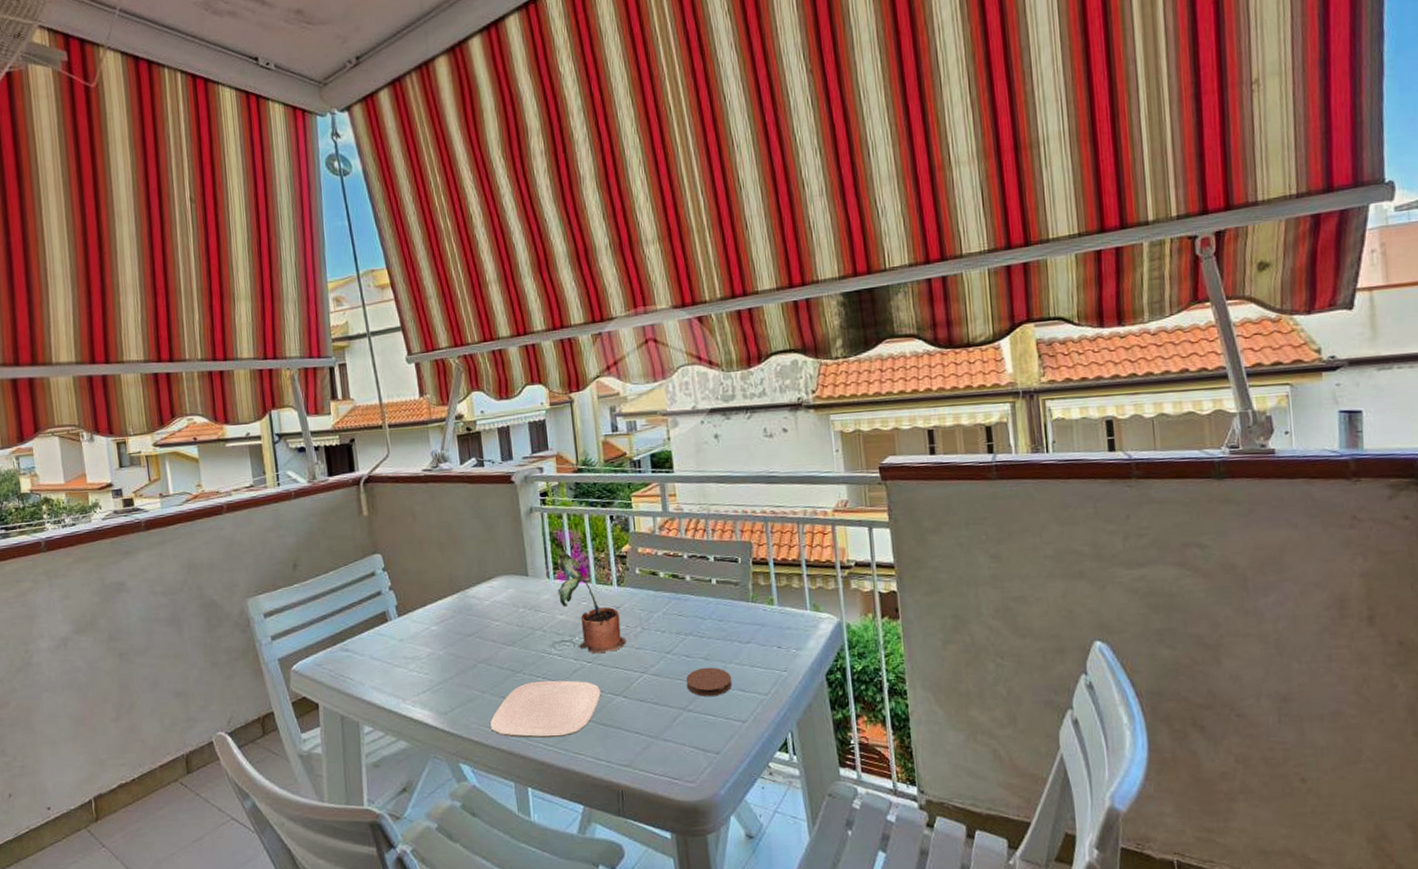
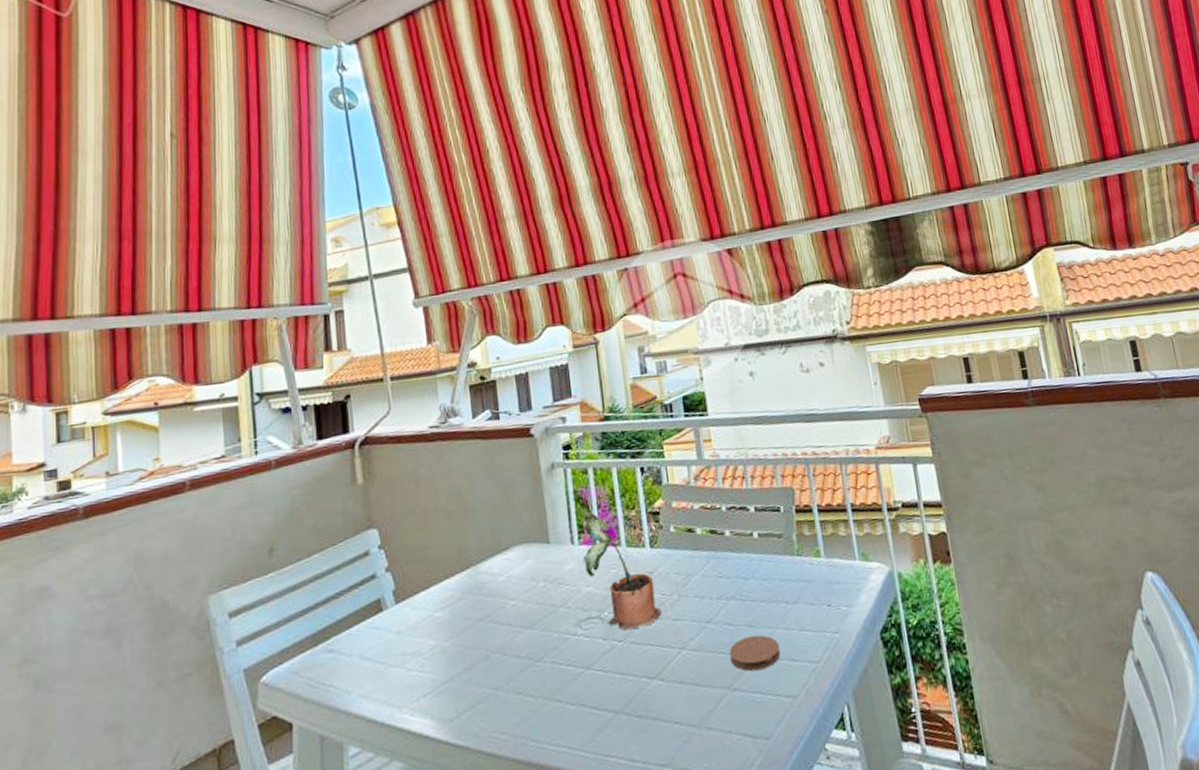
plate: present [490,680,601,738] -> none [505,665,635,743]

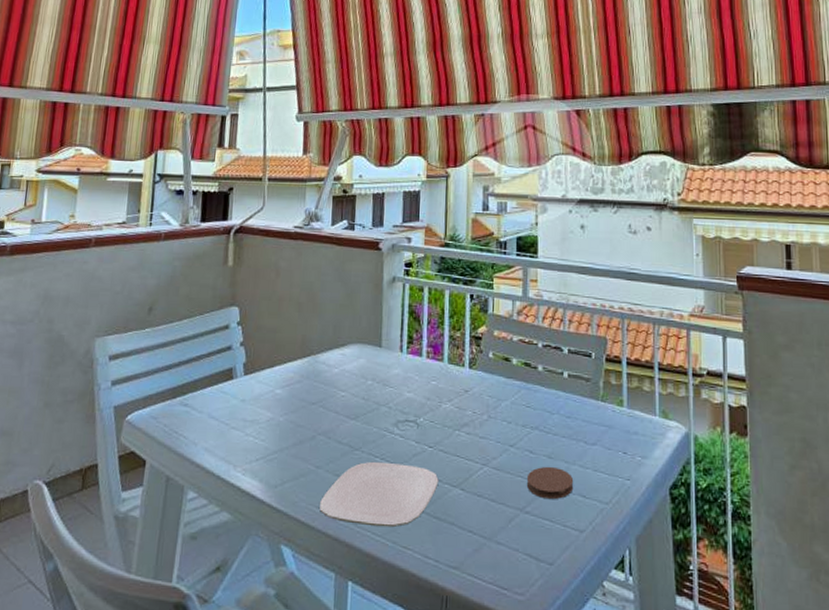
plate: none [505,665,635,743] -> present [320,461,439,527]
potted plant: present [582,513,662,630] -> none [408,327,472,439]

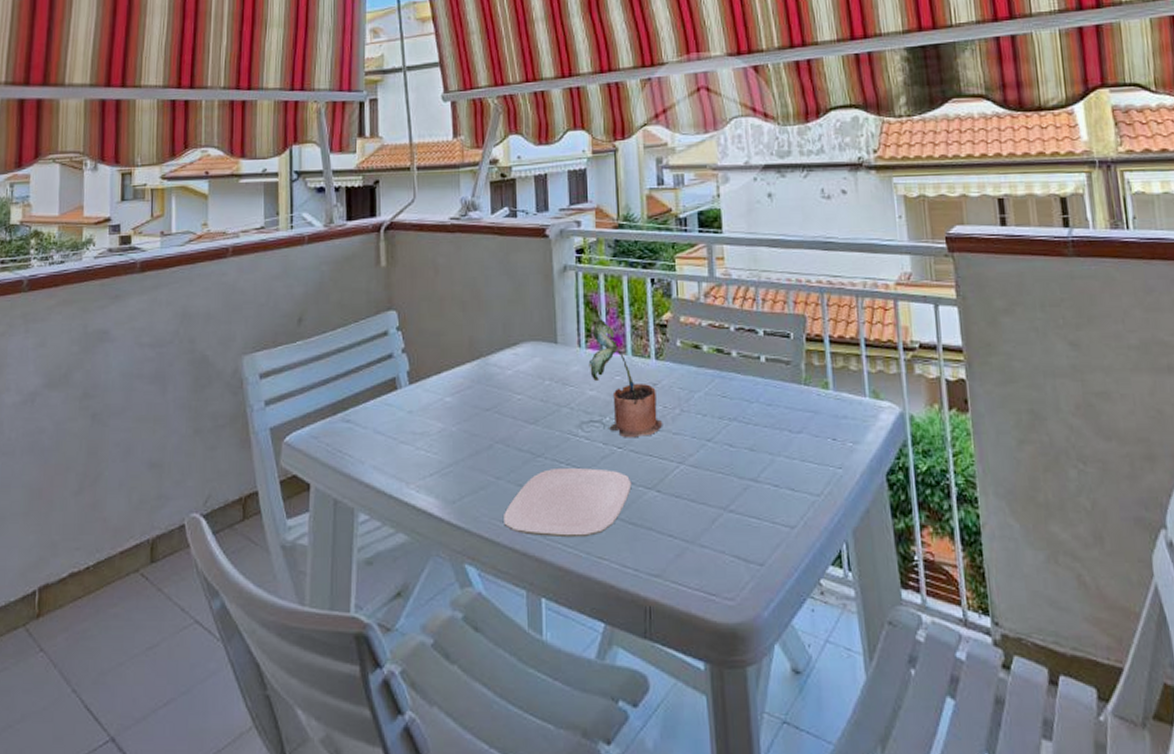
potted plant: none [408,327,472,439] -> present [588,319,663,438]
coaster: present [526,466,574,500] -> none [728,459,781,496]

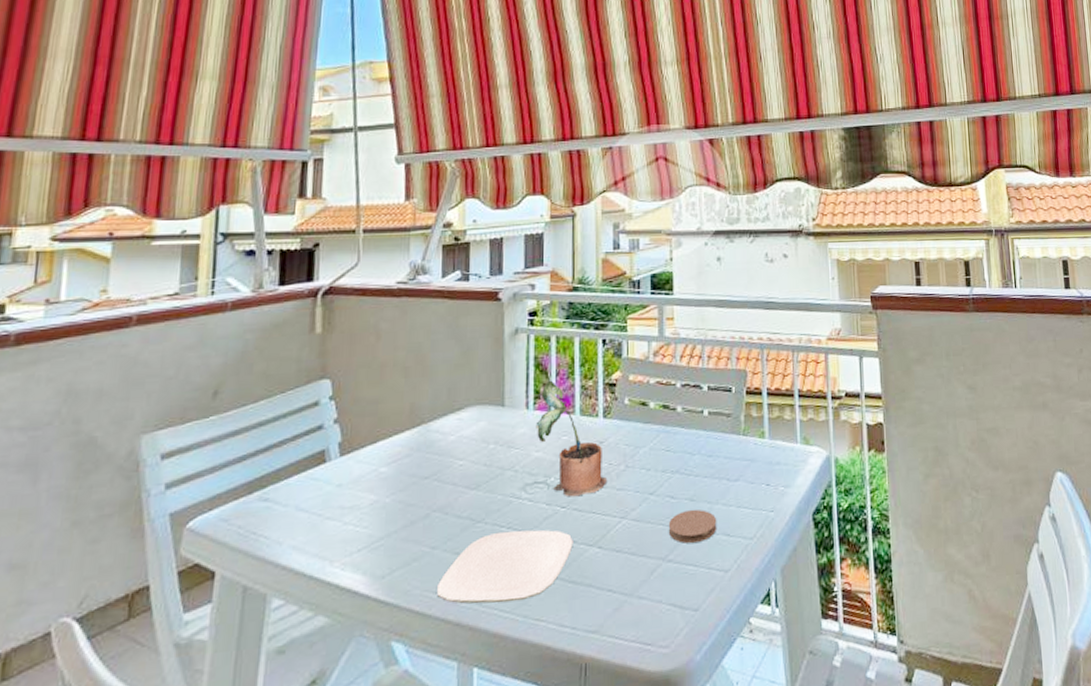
coaster: none [728,459,781,496] -> present [668,509,717,544]

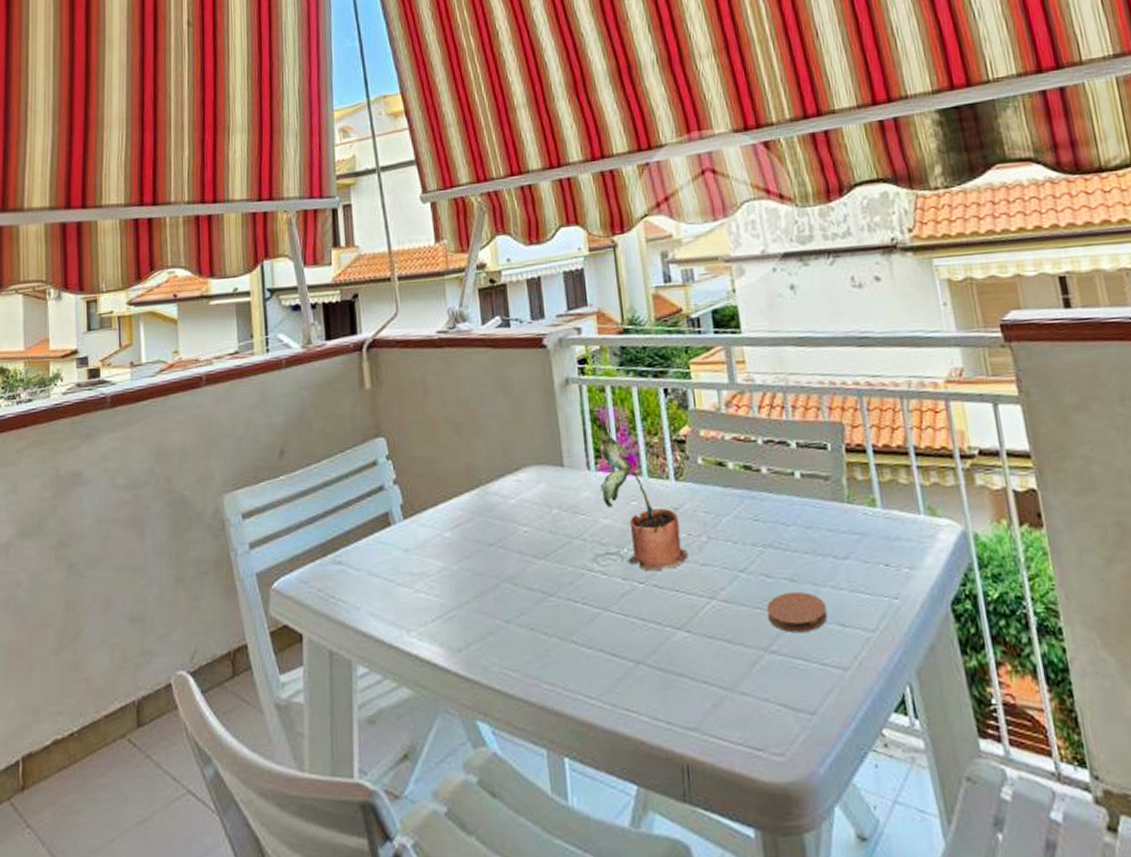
plate: present [437,530,573,604] -> none [516,607,658,687]

